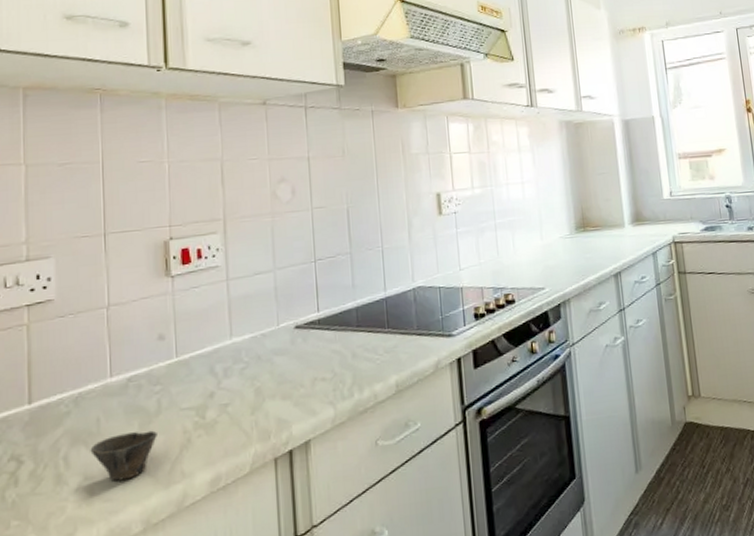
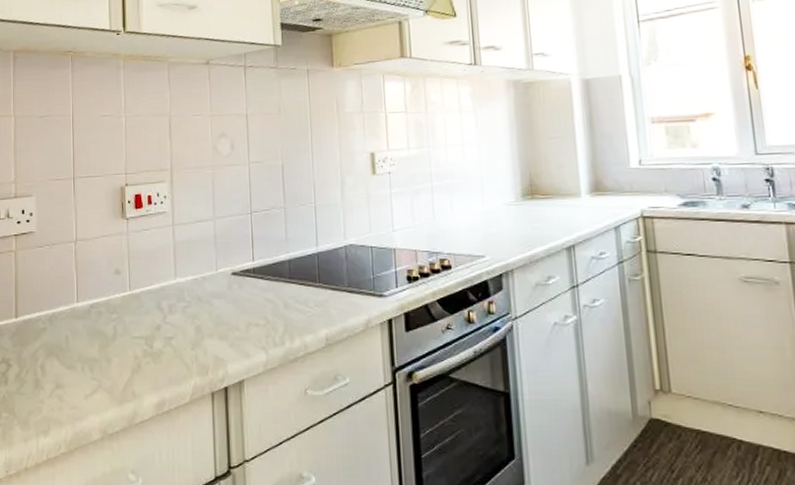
cup: present [90,430,157,481] -> none [61,352,113,393]

